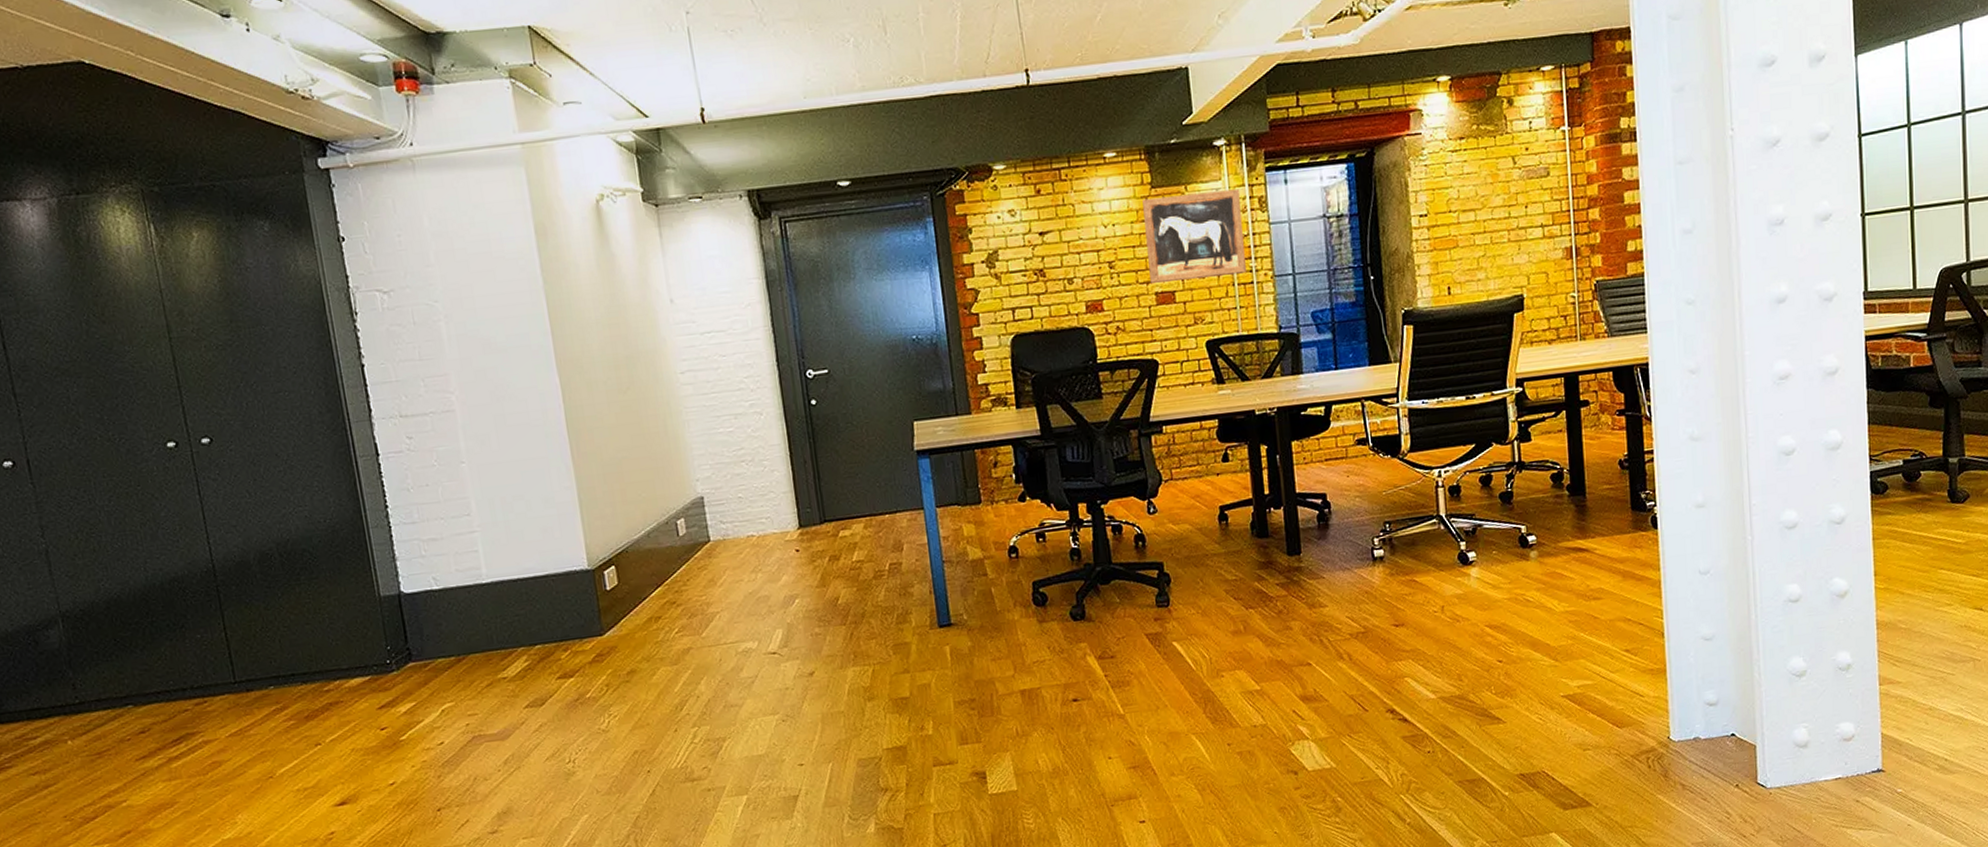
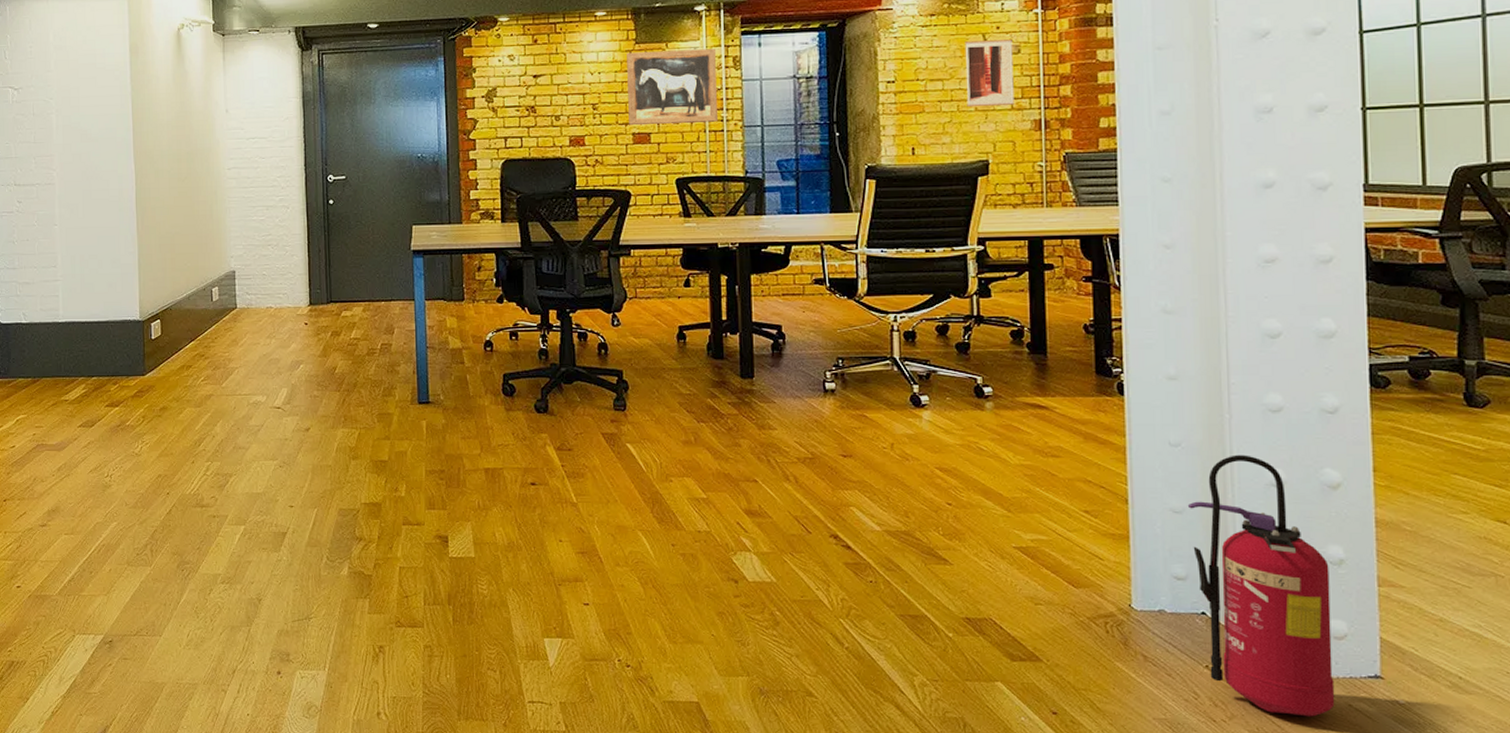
wall art: none [1495,161,1546,239] -> present [965,39,1014,108]
fire extinguisher: none [1716,574,1845,820] -> present [1187,455,1335,717]

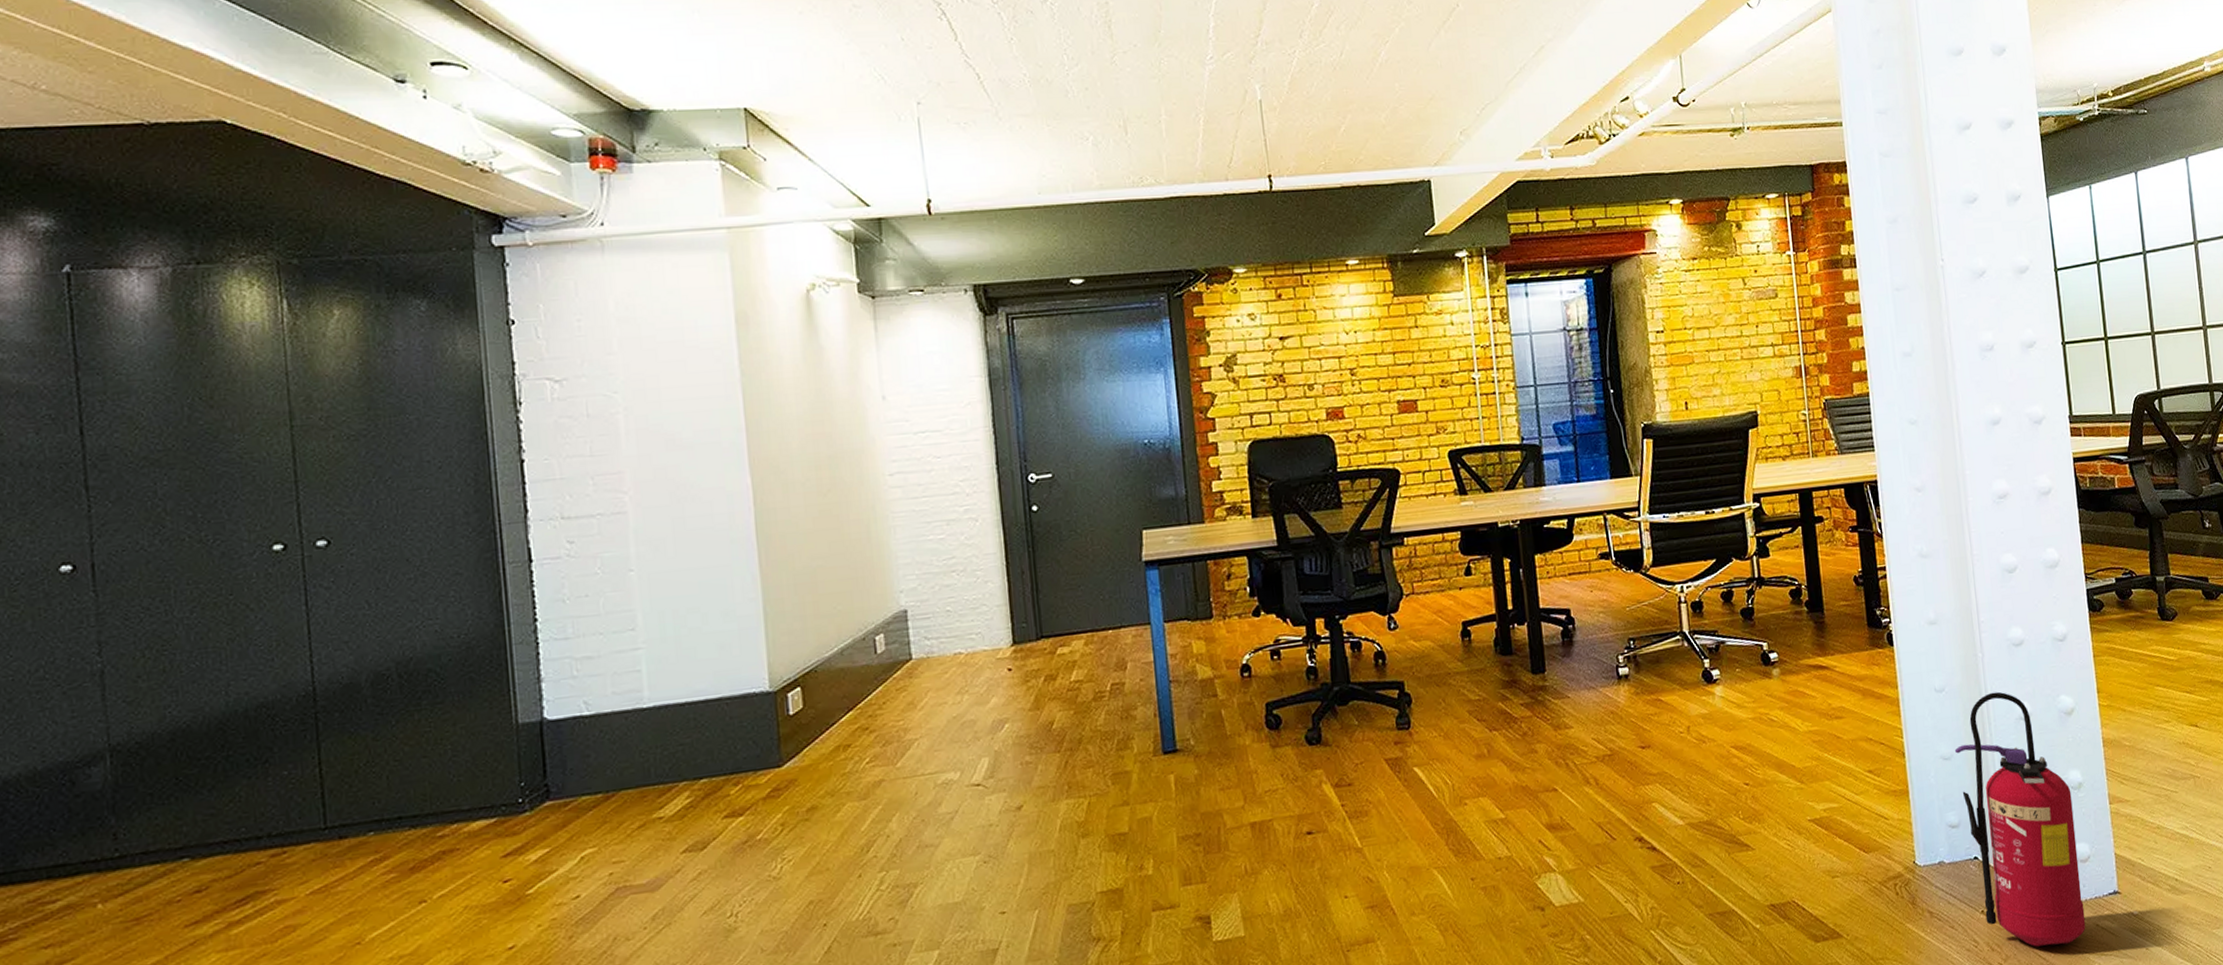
wall art: present [627,48,717,125] -> none [1384,300,1488,391]
wall art: present [965,39,1014,108] -> none [1726,283,1776,356]

